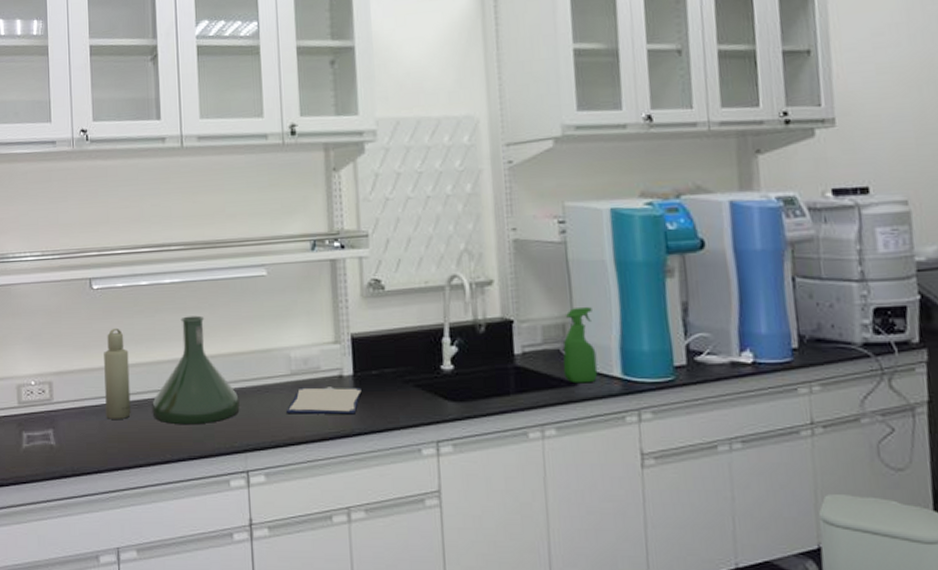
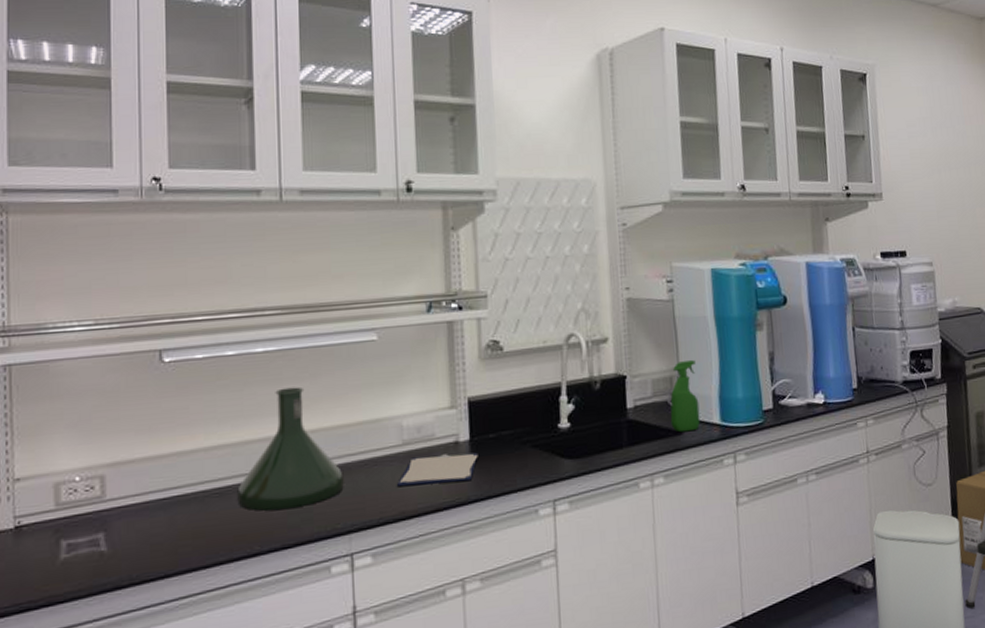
bottle: present [104,327,131,420] -> none [176,405,210,514]

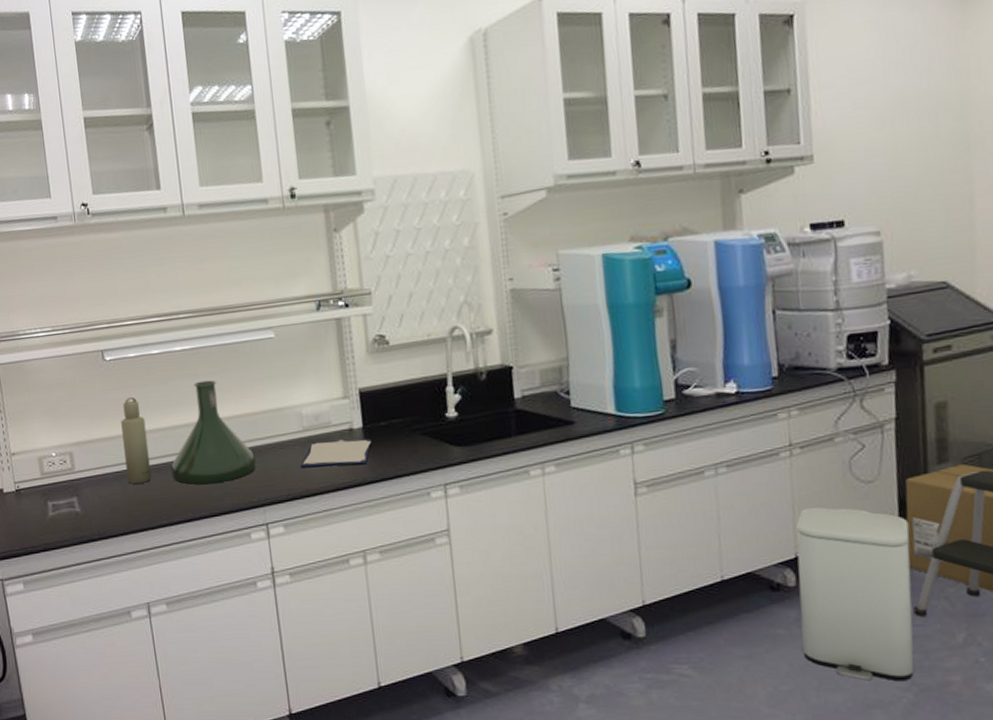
bottle: none [176,405,210,514] -> present [121,396,152,485]
spray bottle: present [670,359,701,433] -> none [560,349,594,423]

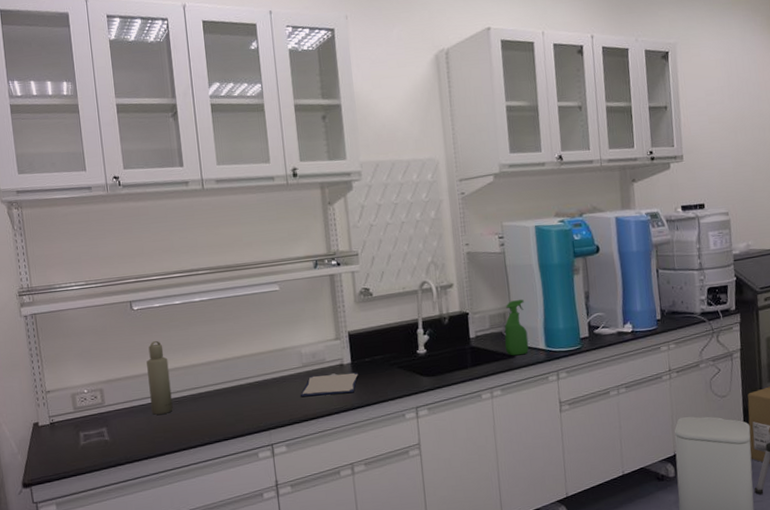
flask: present [171,380,256,485] -> none [190,325,263,414]
spray bottle: none [560,349,594,423] -> present [504,299,529,356]

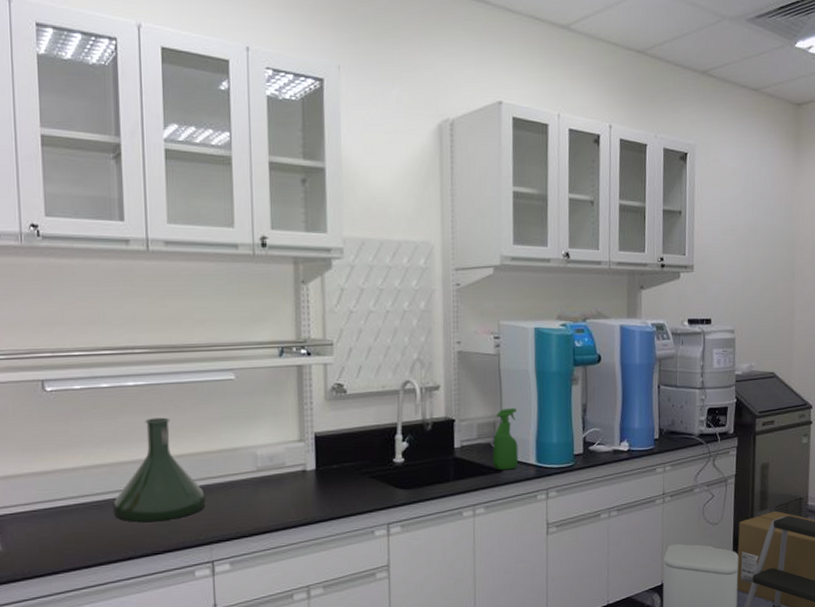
bottle: present [146,340,173,415] -> none [59,430,90,522]
flask: none [190,325,263,414] -> present [113,417,206,522]
notepad: present [301,372,358,397] -> none [252,480,323,507]

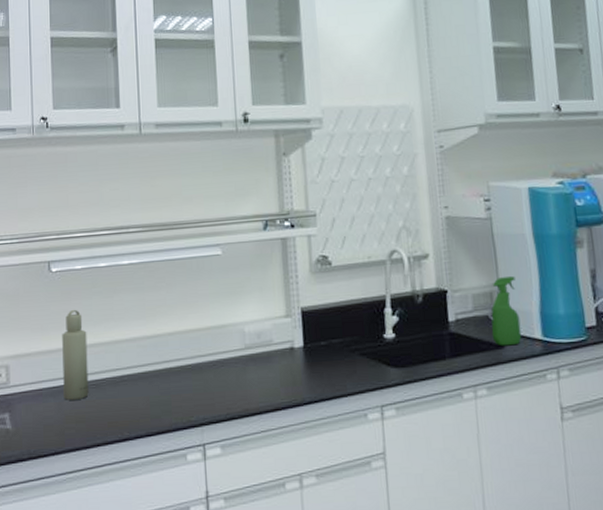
bottle: none [59,430,90,522] -> present [62,309,89,401]
flask: present [113,417,206,522] -> none [110,294,196,402]

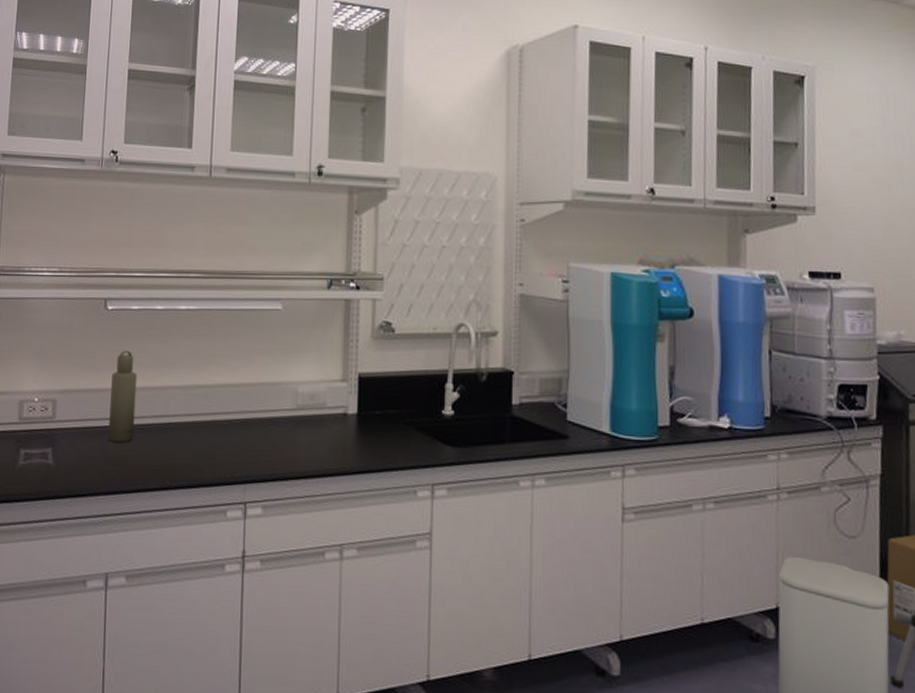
spray bottle: present [491,275,522,347] -> none [556,363,588,437]

